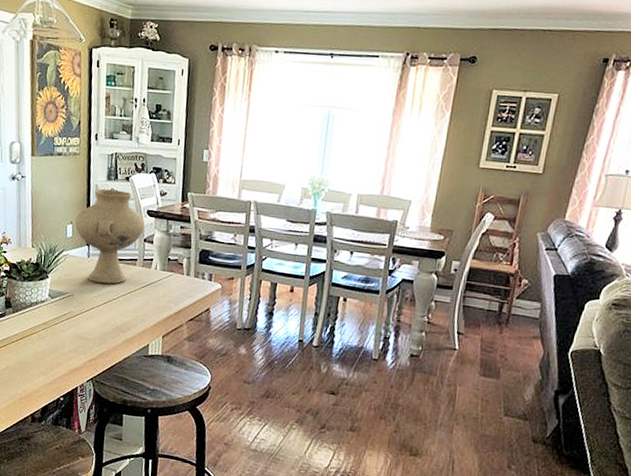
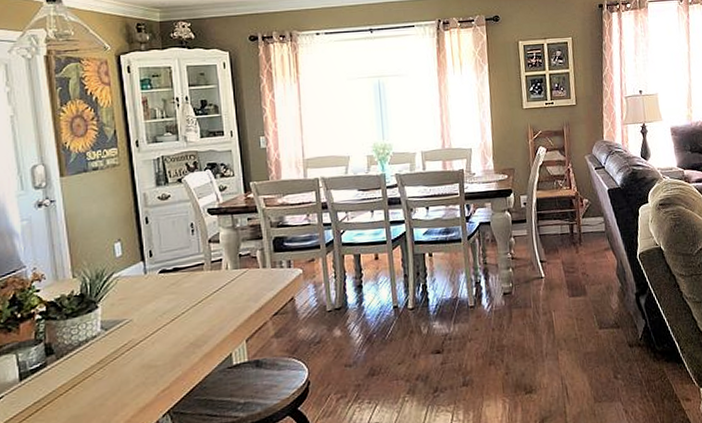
vase: present [75,188,146,284] -> none [124,194,208,300]

